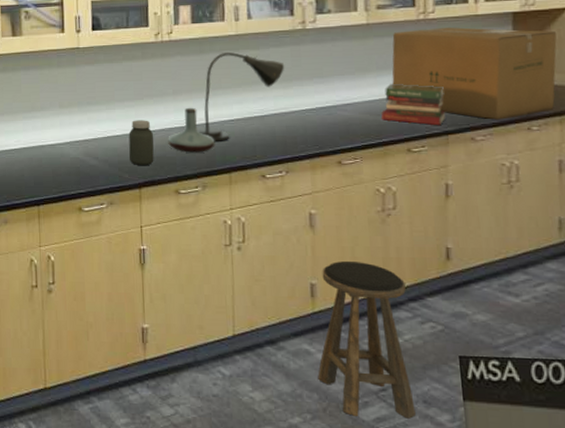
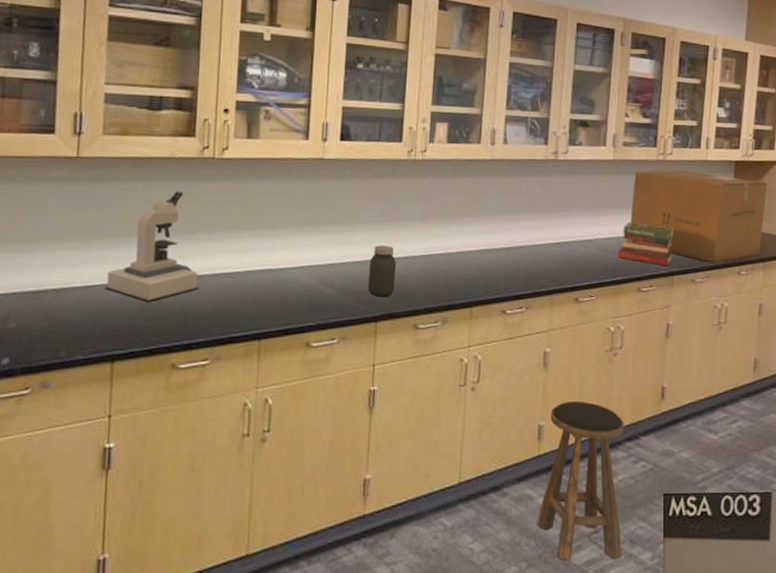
flask: present [168,107,215,153] -> none [411,234,459,284]
desk lamp: present [195,51,285,141] -> none [441,177,535,273]

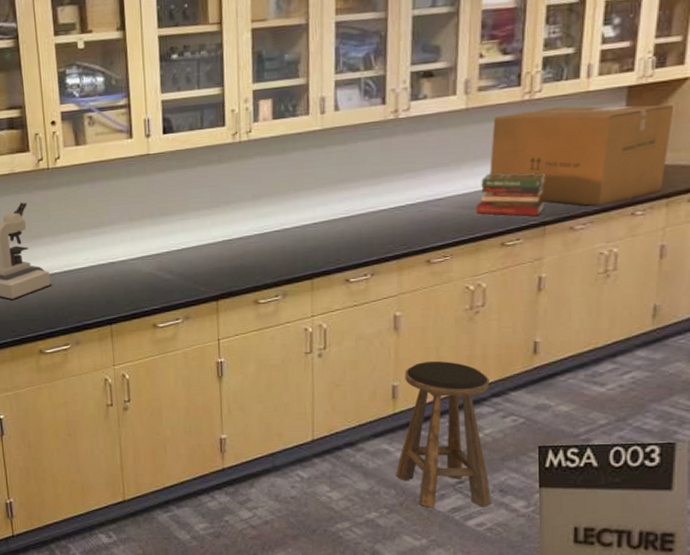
jar: present [368,245,397,297] -> none [204,228,232,278]

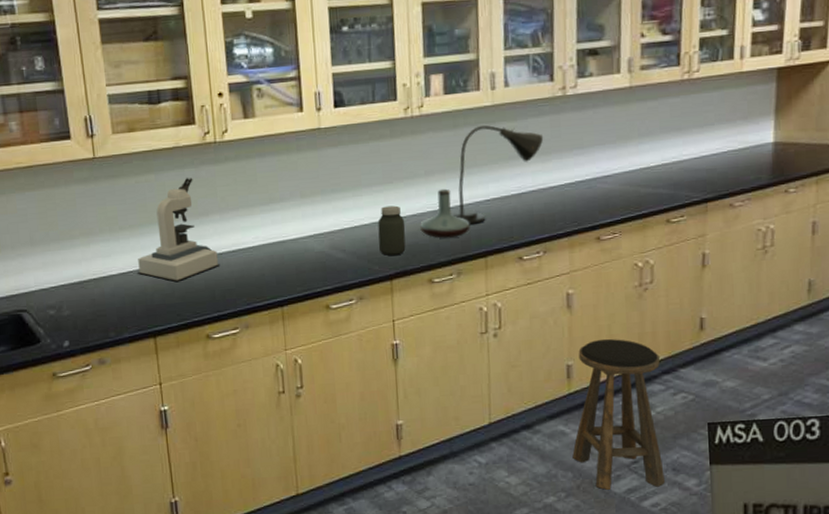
jar: none [204,228,232,278] -> present [378,205,406,256]
flask: none [246,212,297,261] -> present [420,188,470,238]
desk lamp: none [276,149,374,247] -> present [449,125,544,224]
books: present [476,173,546,217] -> none [642,150,706,194]
box: present [489,104,675,208] -> none [653,86,820,185]

